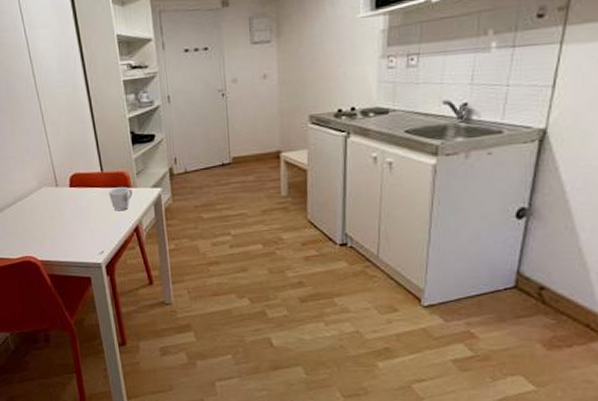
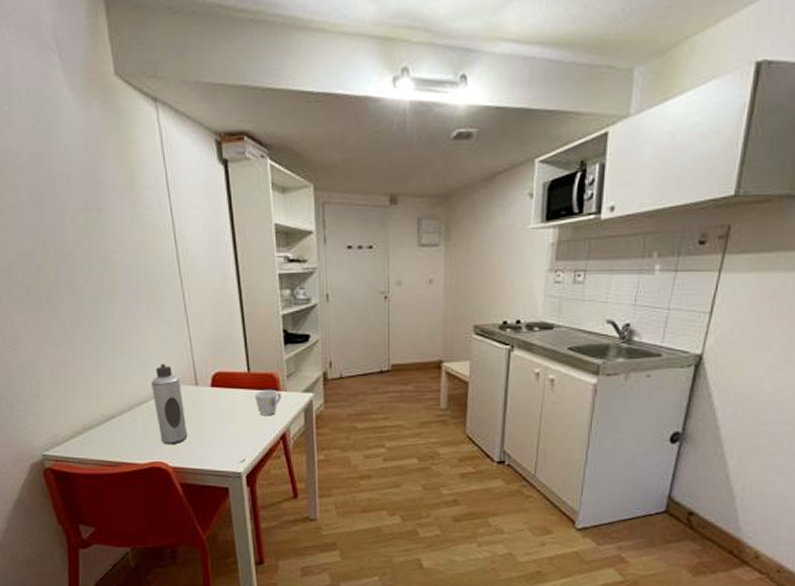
water bottle: none [17,168,52,241] -> present [150,363,188,445]

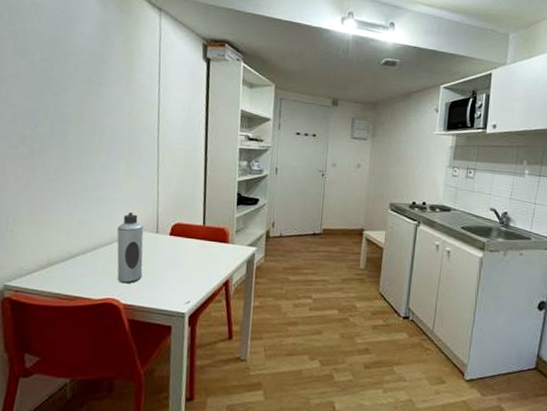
mug: present [254,389,281,416] -> none [206,241,229,264]

